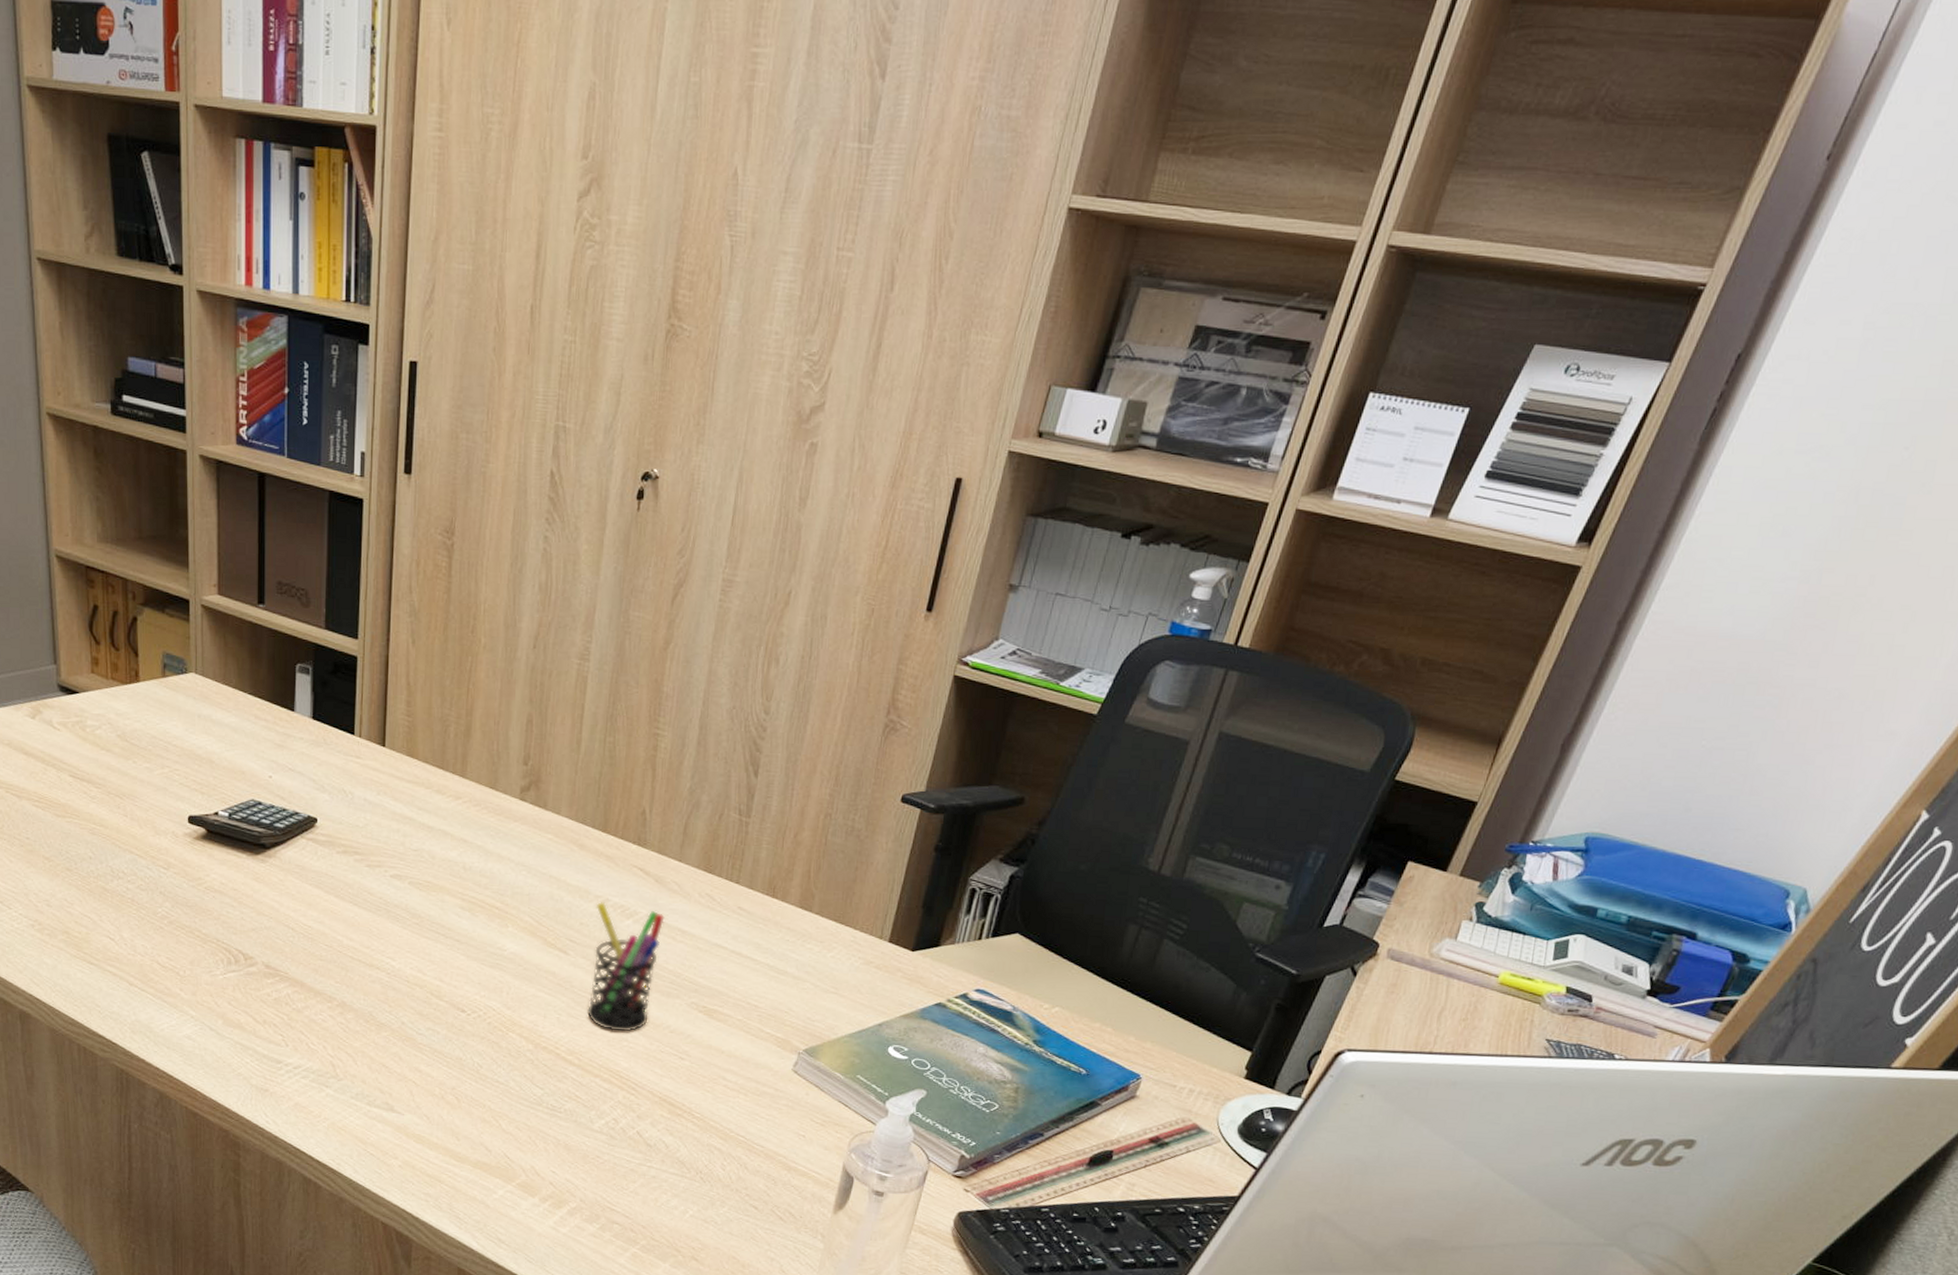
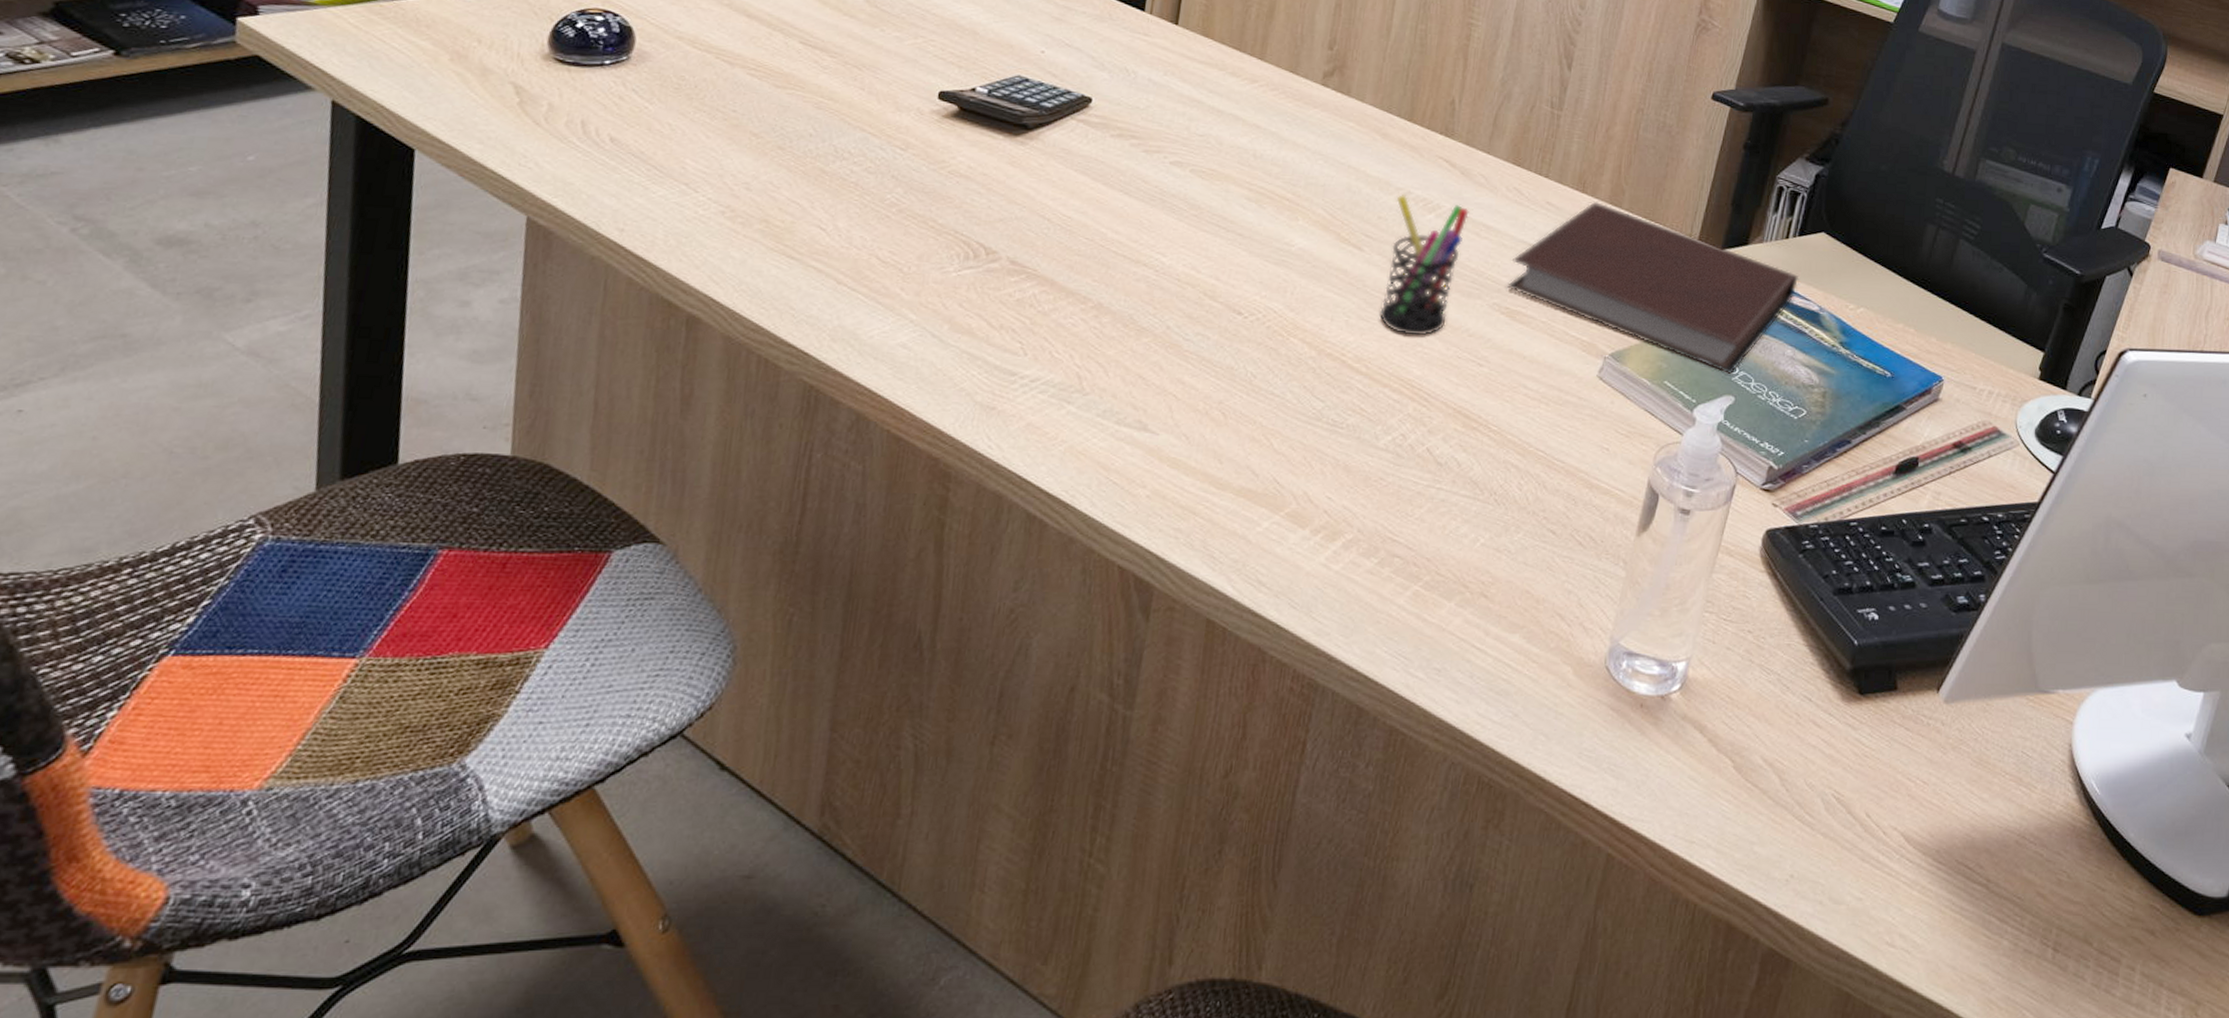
notebook: none [703,905,992,1069] -> present [1506,201,1800,374]

